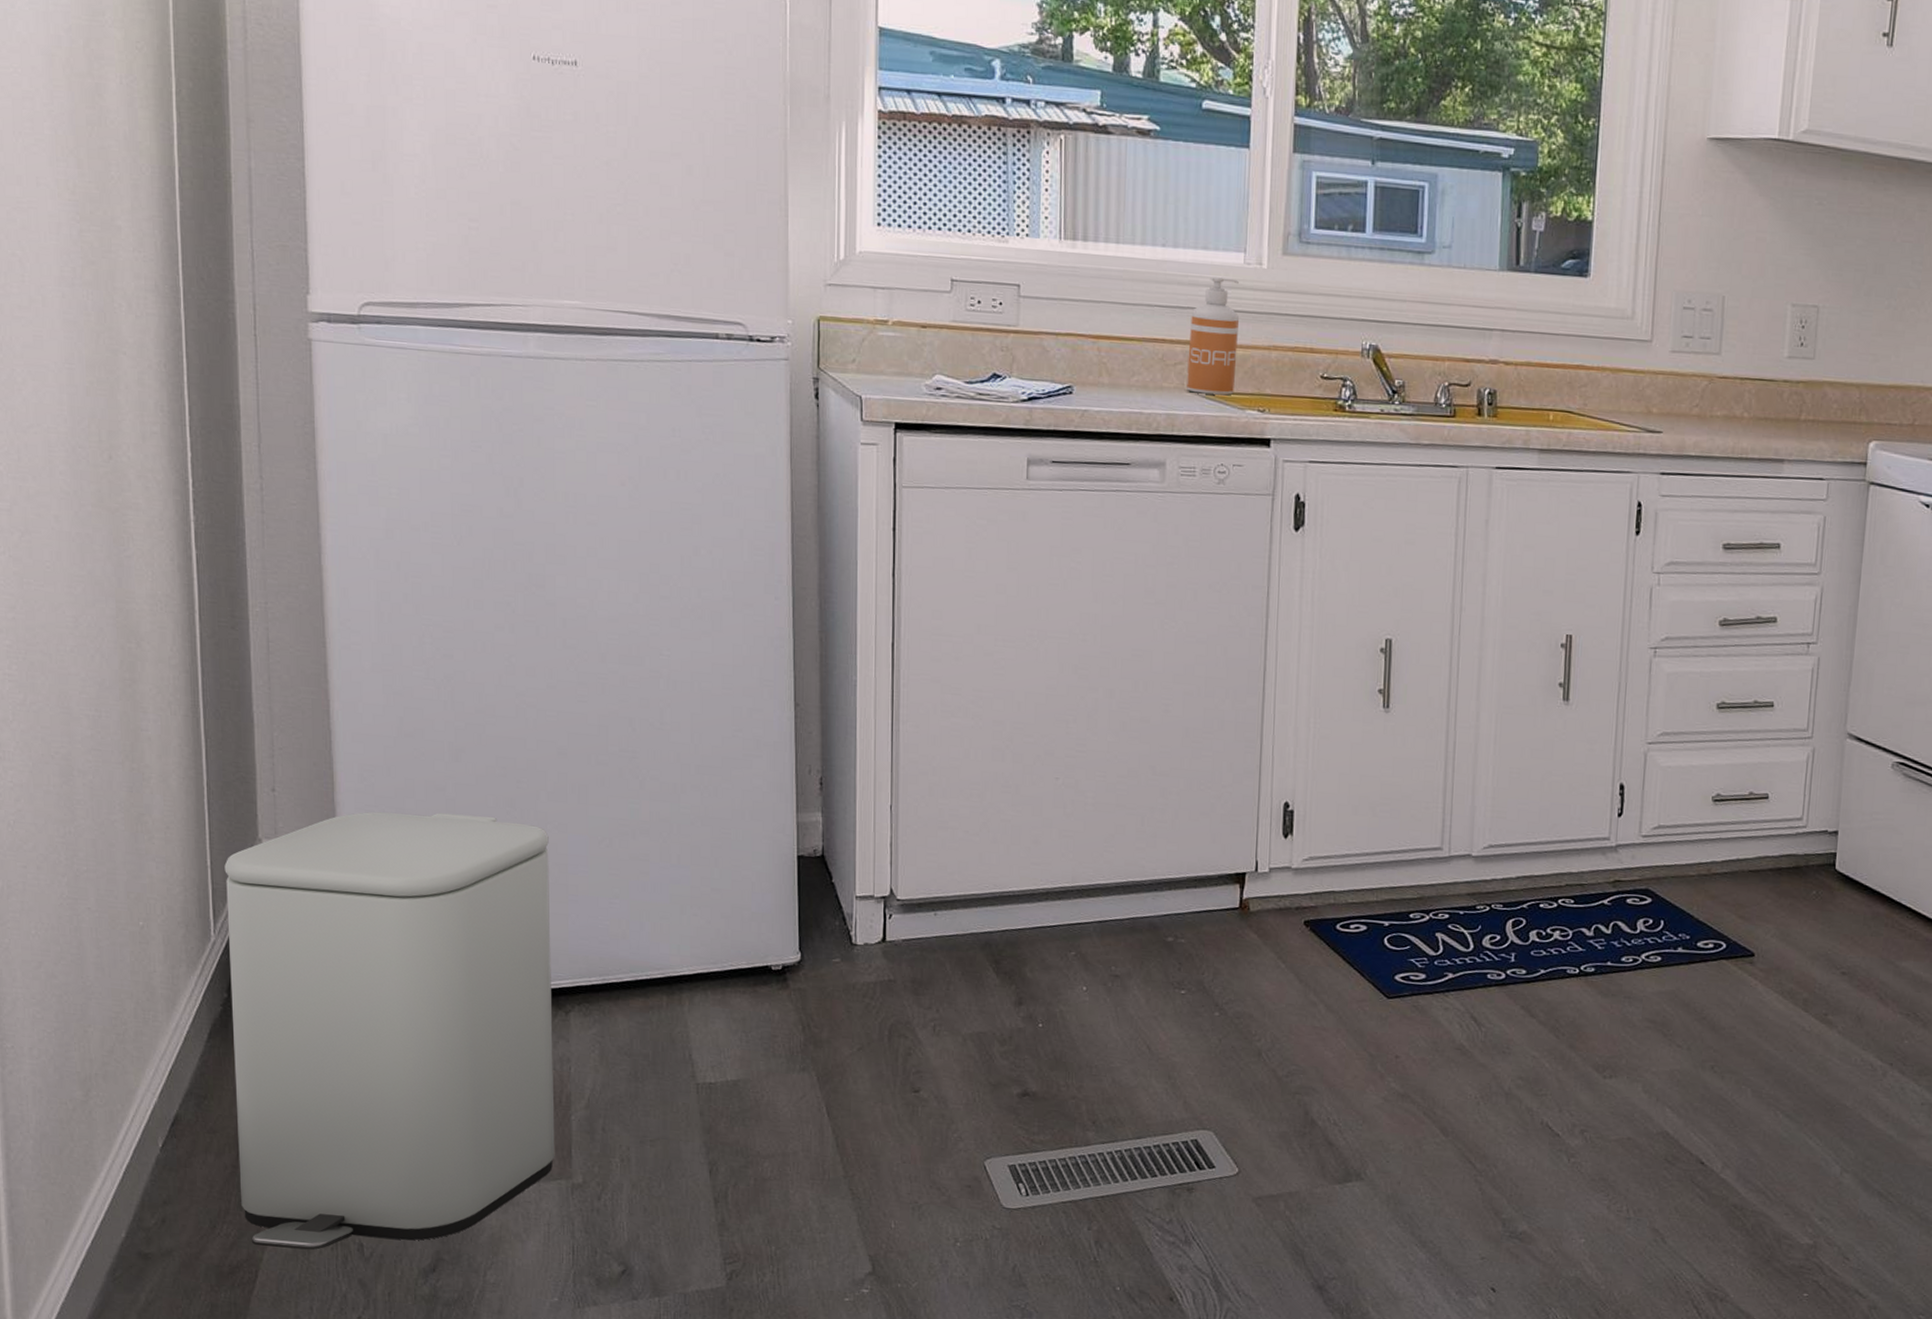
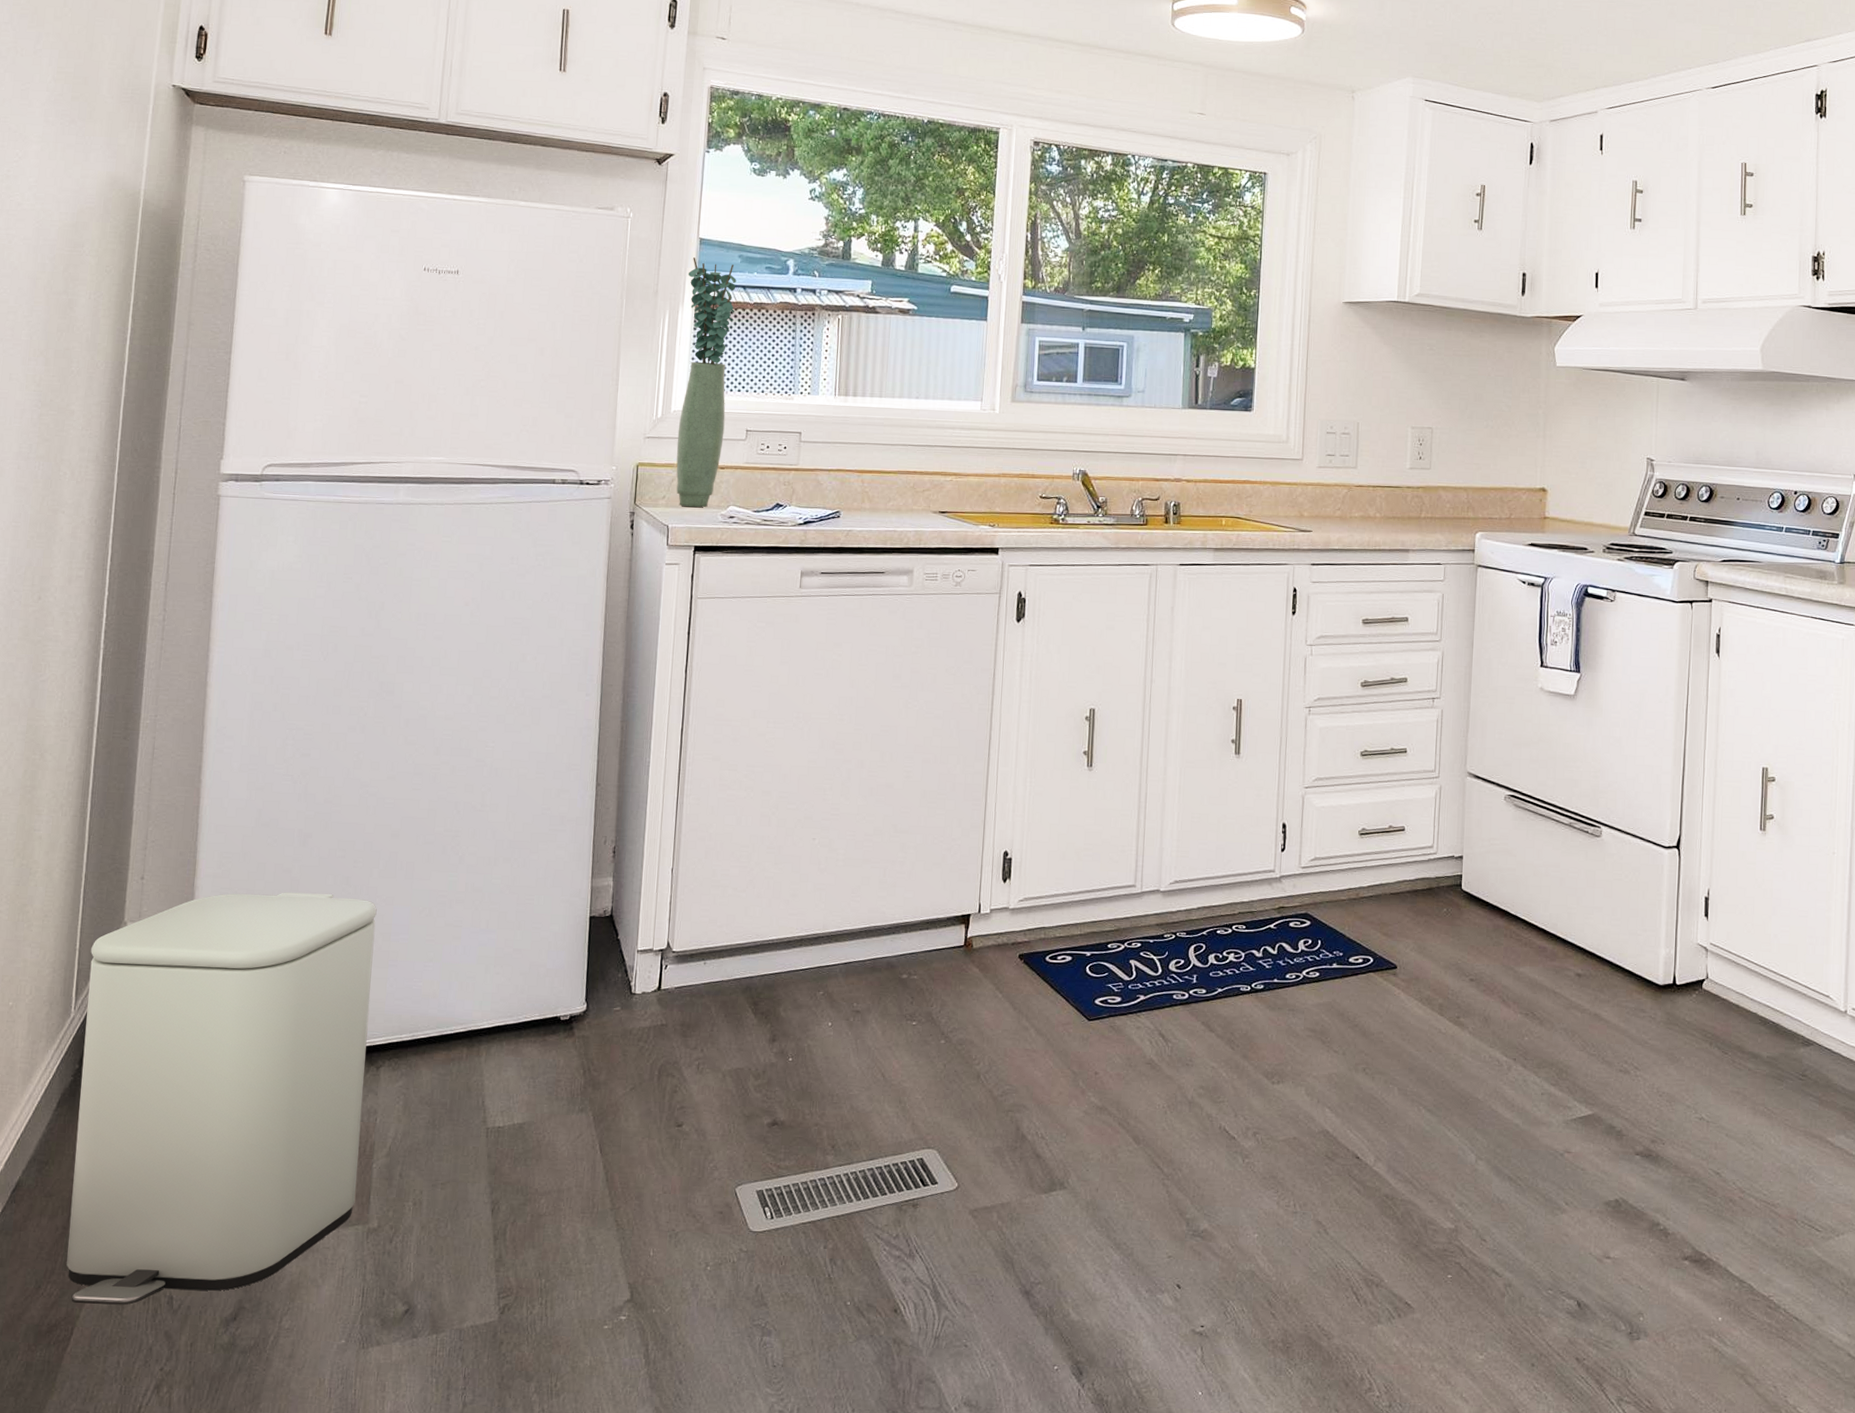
vase: none [865,53,929,375] -> present [676,257,737,508]
soap dispenser: present [1185,277,1239,396] -> none [931,421,976,515]

